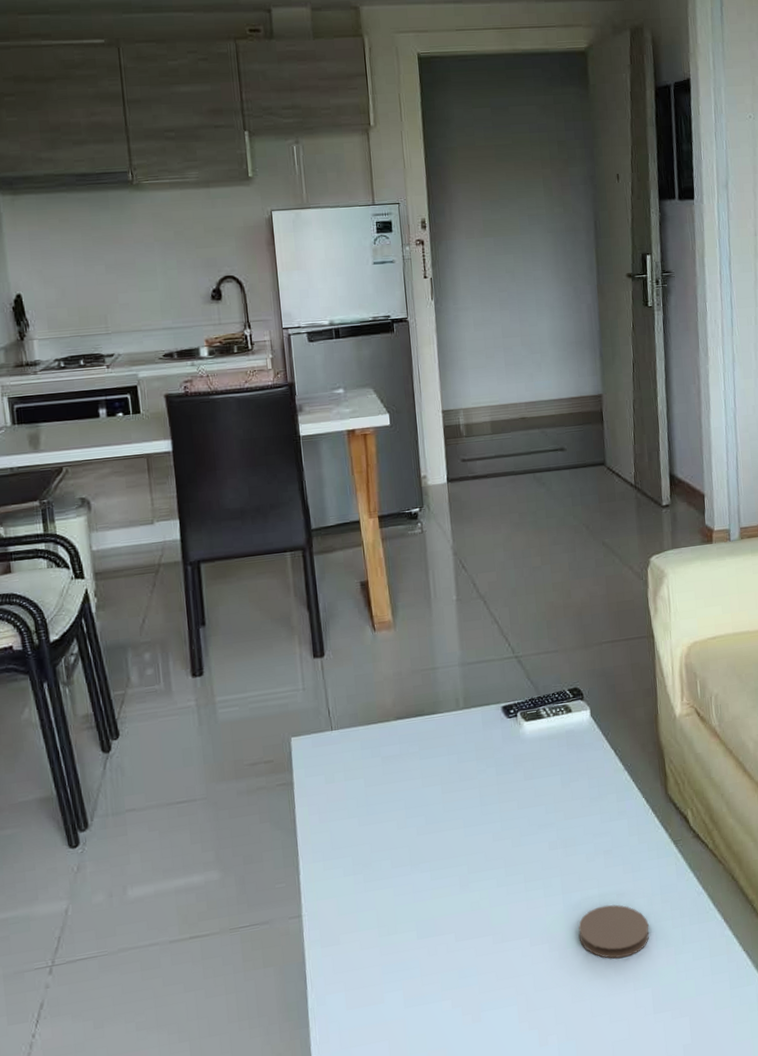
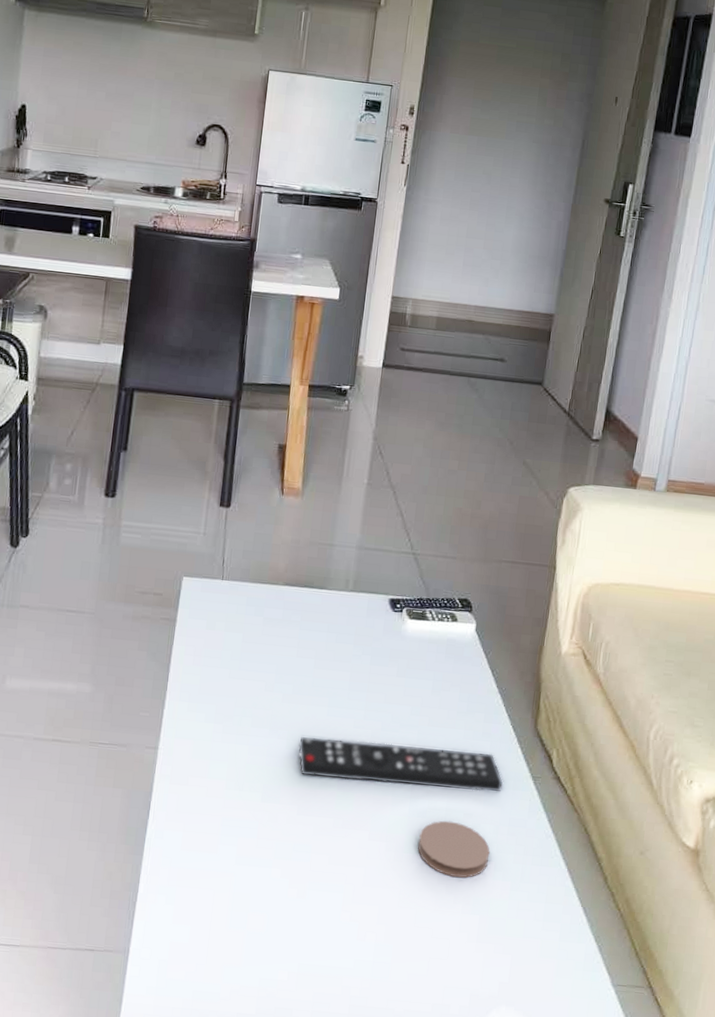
remote control: none [442,830,648,901] -> present [298,736,503,792]

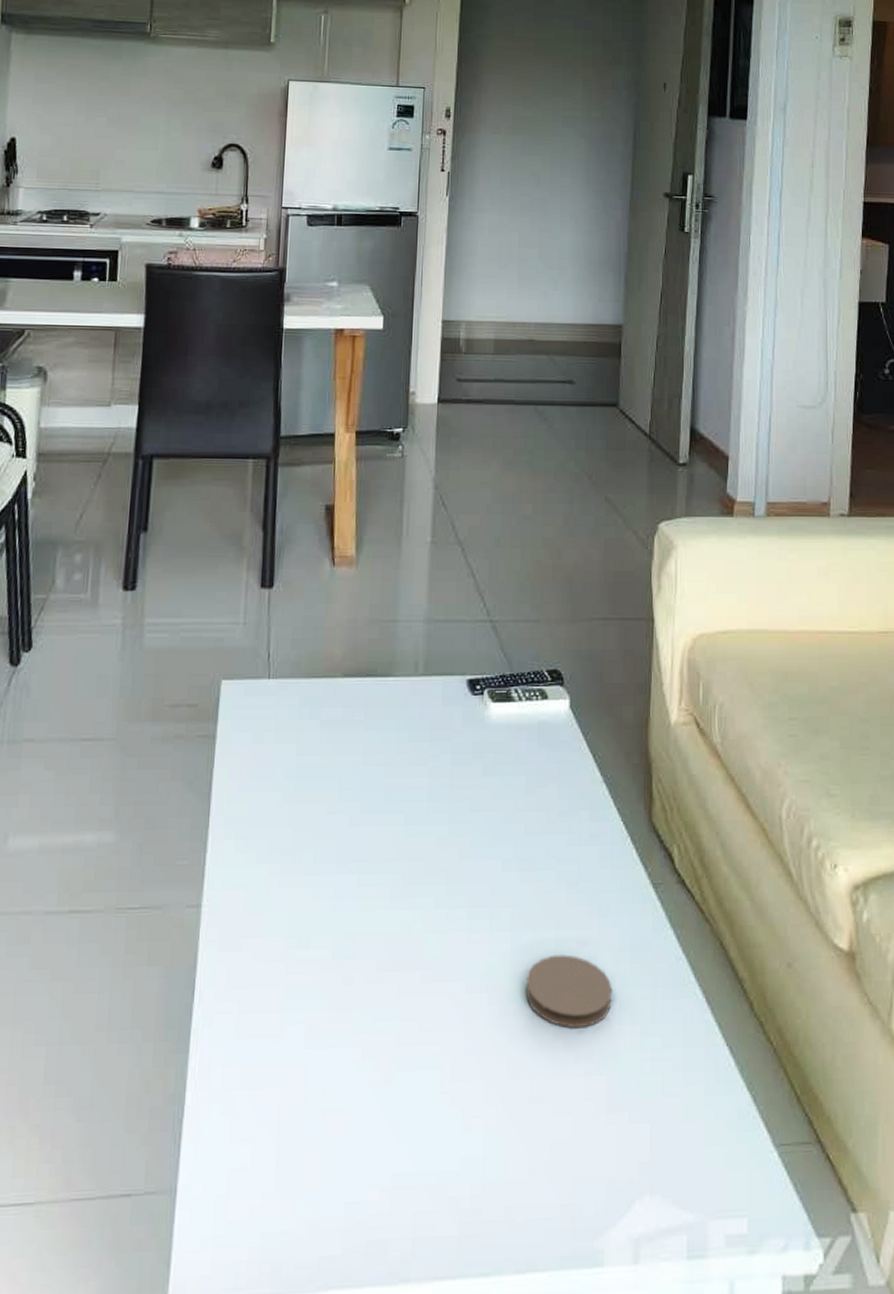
remote control: present [298,736,503,792] -> none [373,860,619,917]

